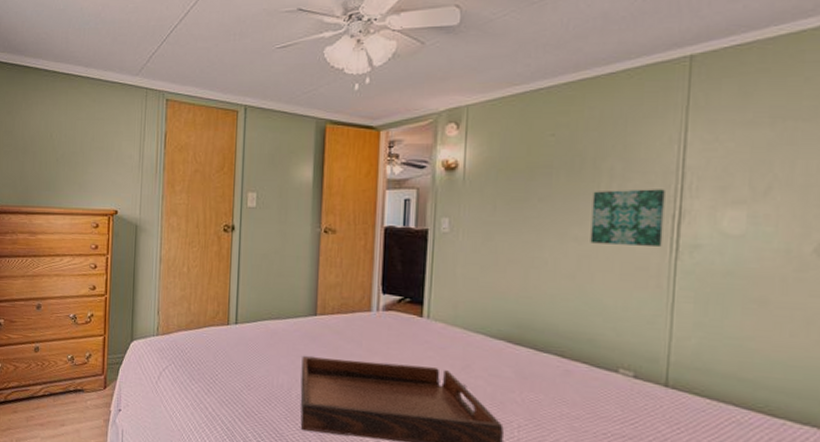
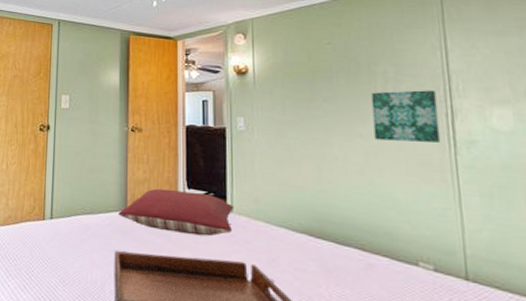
pillow: none [307,293,431,342] -> present [118,188,234,237]

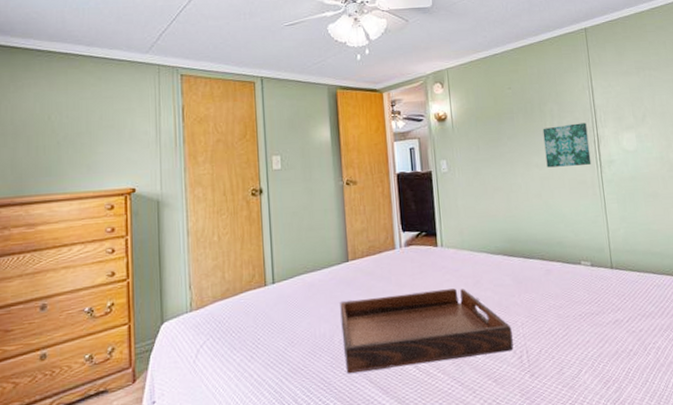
pillow: present [118,188,234,237] -> none [340,233,443,275]

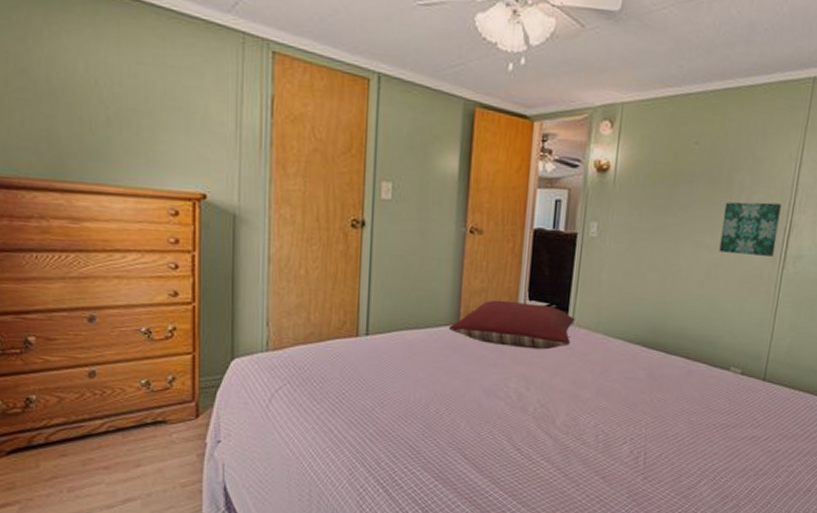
pillow: none [340,233,443,275] -> present [448,300,575,350]
serving tray: present [340,288,514,373] -> none [439,368,634,450]

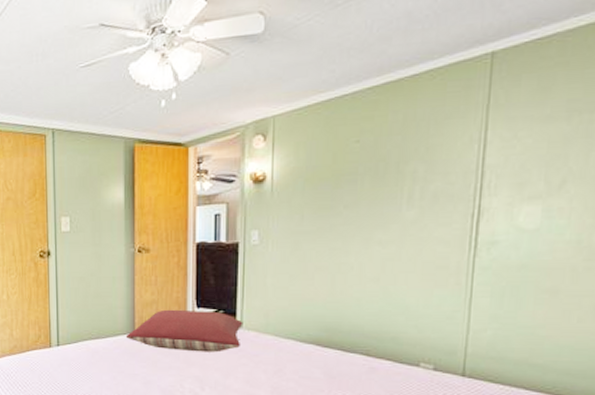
wall art: present [719,202,782,257] -> none [394,189,465,246]

